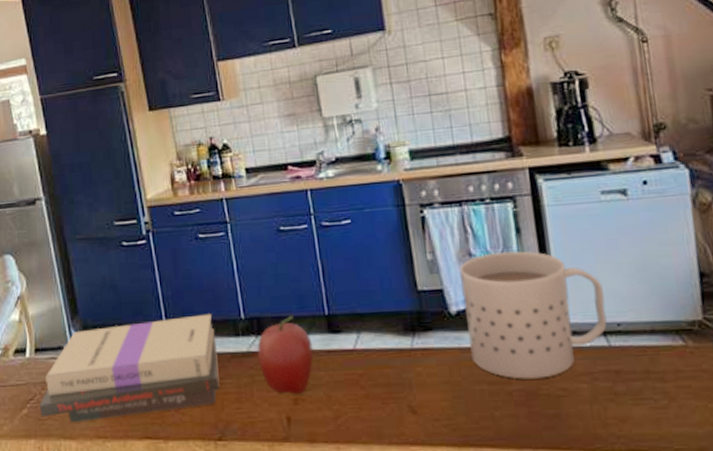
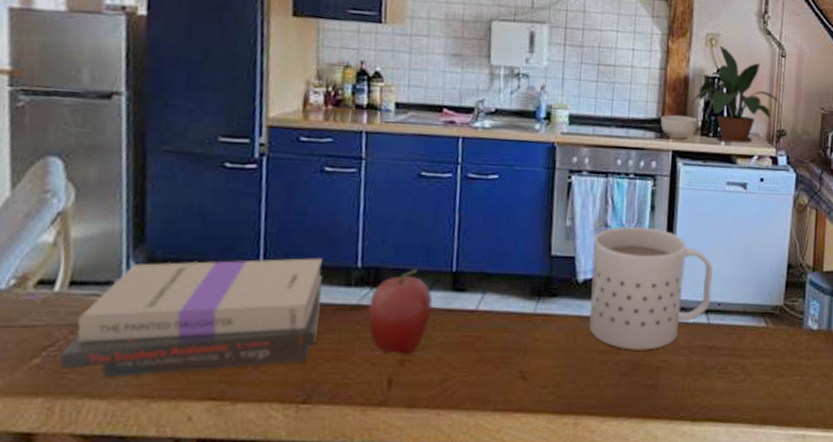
bowl: none [507,128,553,155] -> present [660,114,698,140]
potted plant: none [540,46,657,149] -> present [691,45,783,144]

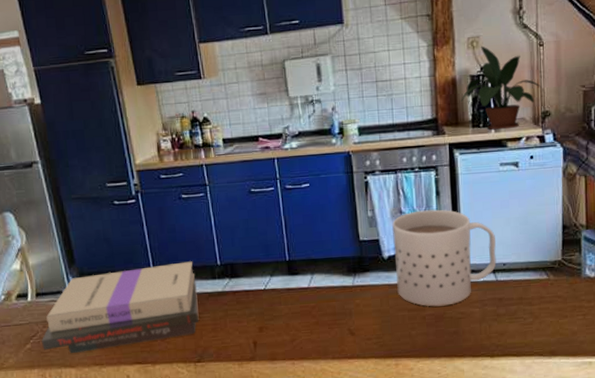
fruit: present [367,269,433,355] -> none [230,262,276,324]
bowl: present [660,114,698,140] -> none [435,112,469,134]

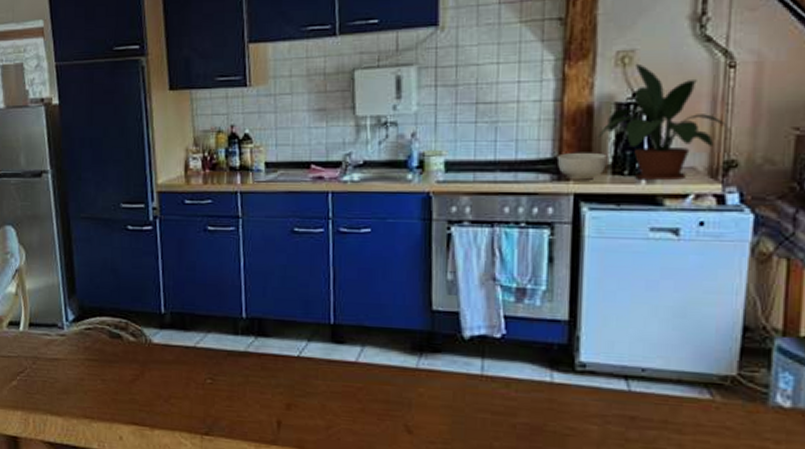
books: present [41,261,199,354] -> none [28,308,215,400]
mug: present [392,209,497,307] -> none [478,280,633,415]
bowl: none [435,112,469,134] -> present [556,152,608,180]

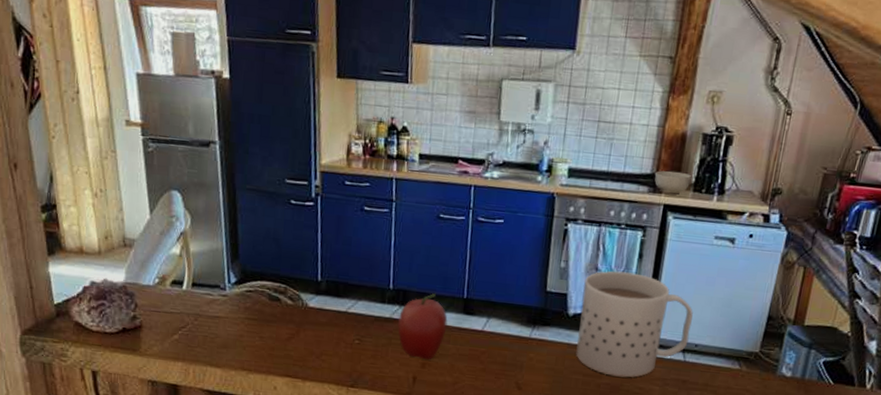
fruit: none [254,320,313,400] -> present [397,293,448,360]
mug: none [478,280,633,415] -> present [576,271,693,378]
potted plant: present [597,63,733,181] -> none [686,102,782,201]

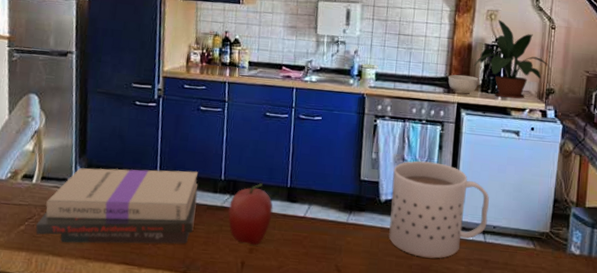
books: none [190,274,364,357] -> present [35,168,199,244]
potted plant: none [686,102,782,201] -> present [473,19,552,99]

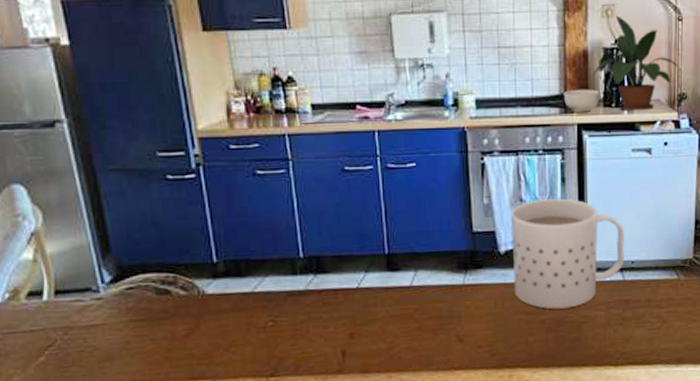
books: present [35,168,199,244] -> none [60,252,274,369]
fruit: present [228,183,273,246] -> none [314,255,372,330]

